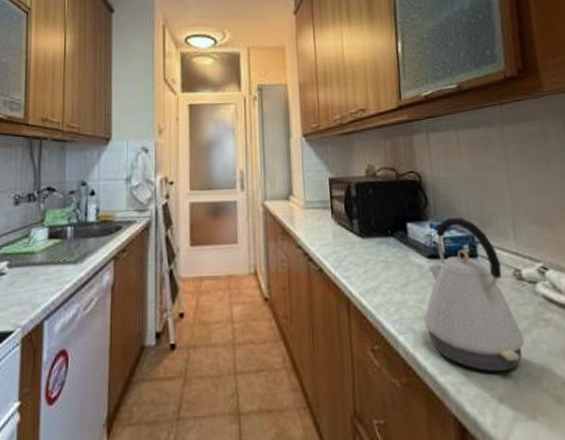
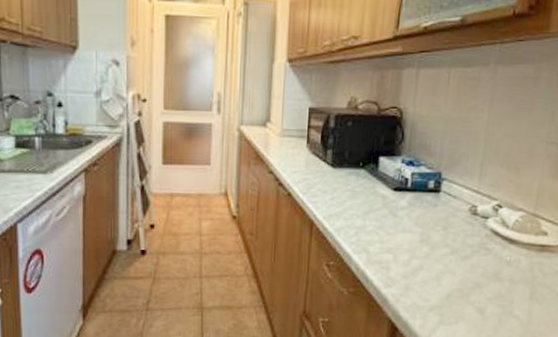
kettle: present [424,217,525,371] -> none [379,155,465,287]

